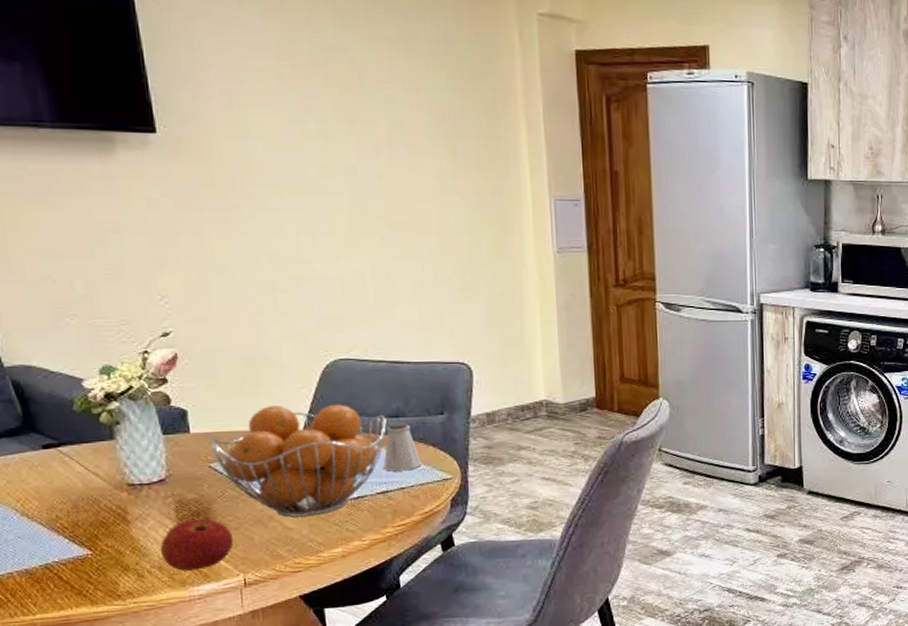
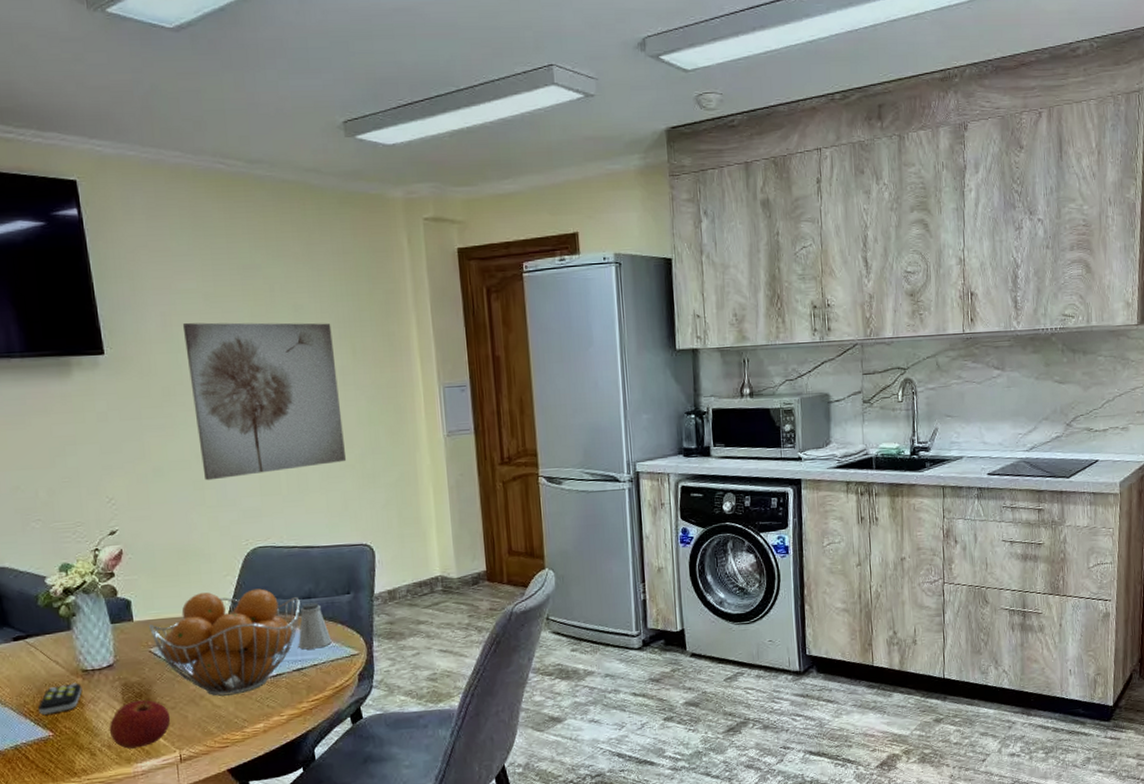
remote control: none [74,497,128,531] -> present [38,683,83,715]
wall art: none [252,106,443,283] -> present [182,322,347,481]

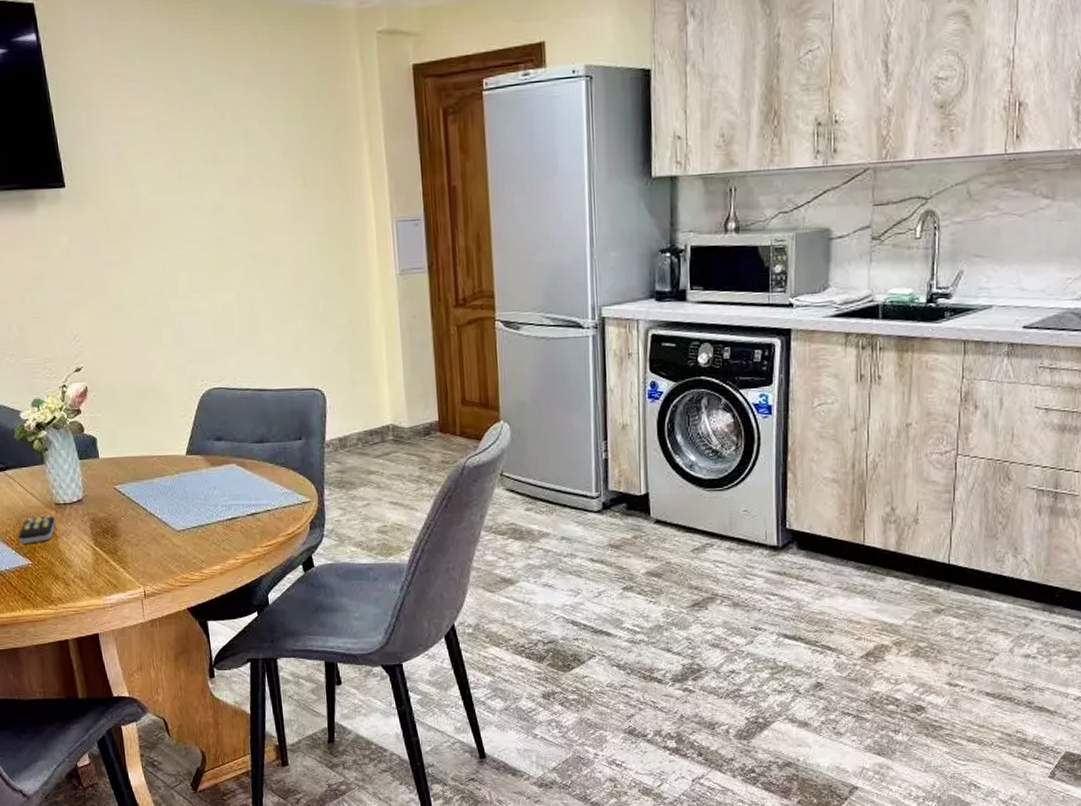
apple: present [109,700,171,749] -> none [80,536,135,582]
fruit basket: present [149,588,301,696] -> none [113,430,254,536]
wall art: present [182,322,347,481] -> none [137,151,298,319]
saltshaker: present [298,602,332,650] -> none [252,447,284,495]

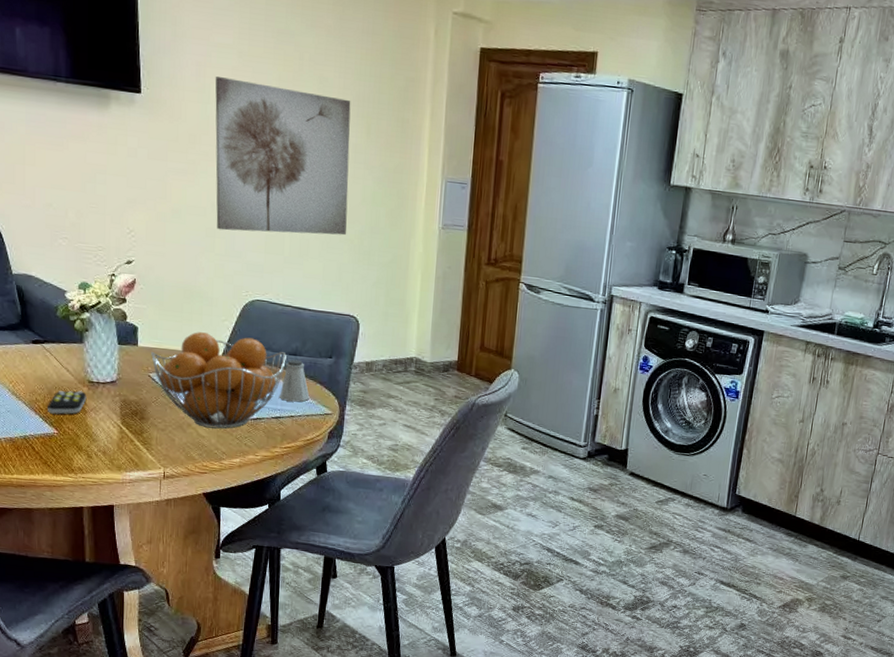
fruit basket: none [113,430,254,536] -> present [151,332,287,429]
wall art: none [137,151,298,319] -> present [215,76,351,236]
saltshaker: none [252,447,284,495] -> present [279,359,310,402]

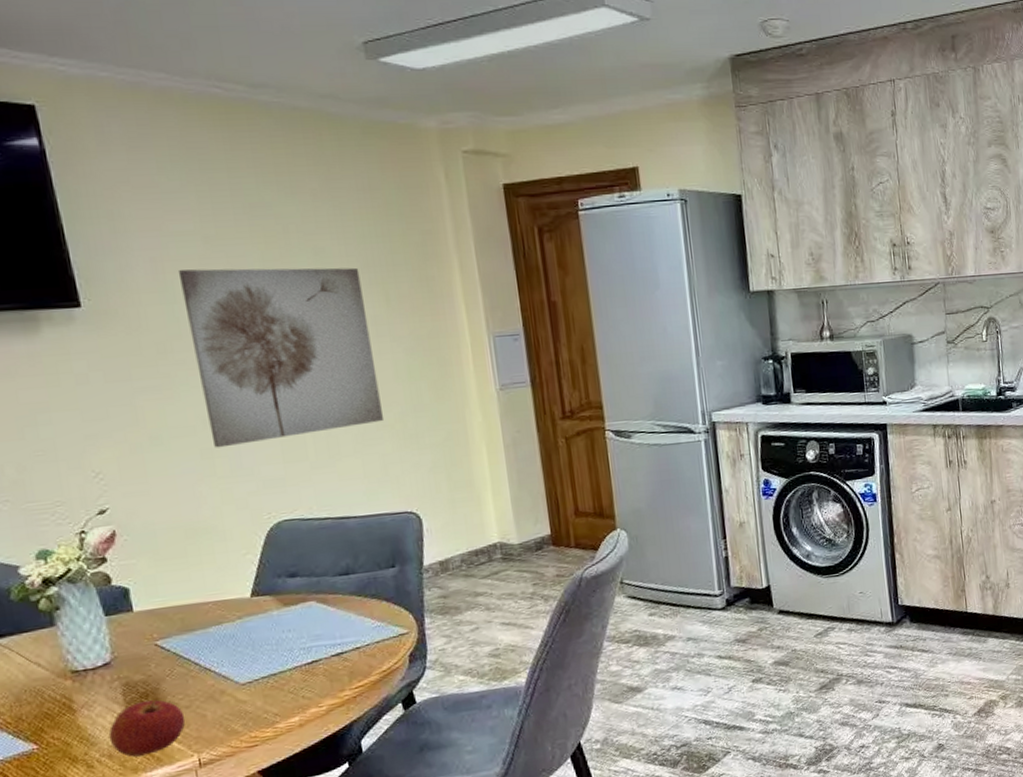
remote control: present [48,390,87,415] -> none [17,686,73,726]
apple: none [106,417,160,459] -> present [109,700,186,757]
fruit basket: present [151,332,287,429] -> none [153,566,337,690]
saltshaker: present [279,359,310,402] -> none [336,578,376,632]

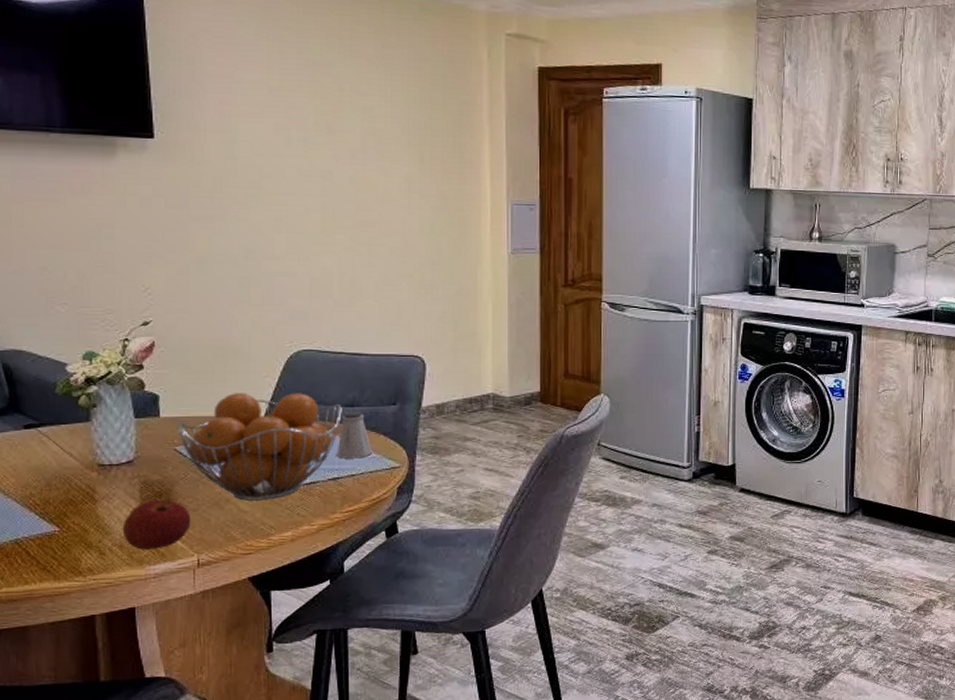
fruit basket: none [153,566,337,690] -> present [177,393,342,501]
wall art: present [177,267,385,448] -> none [242,115,405,278]
saltshaker: none [336,578,376,632] -> present [336,411,372,459]

